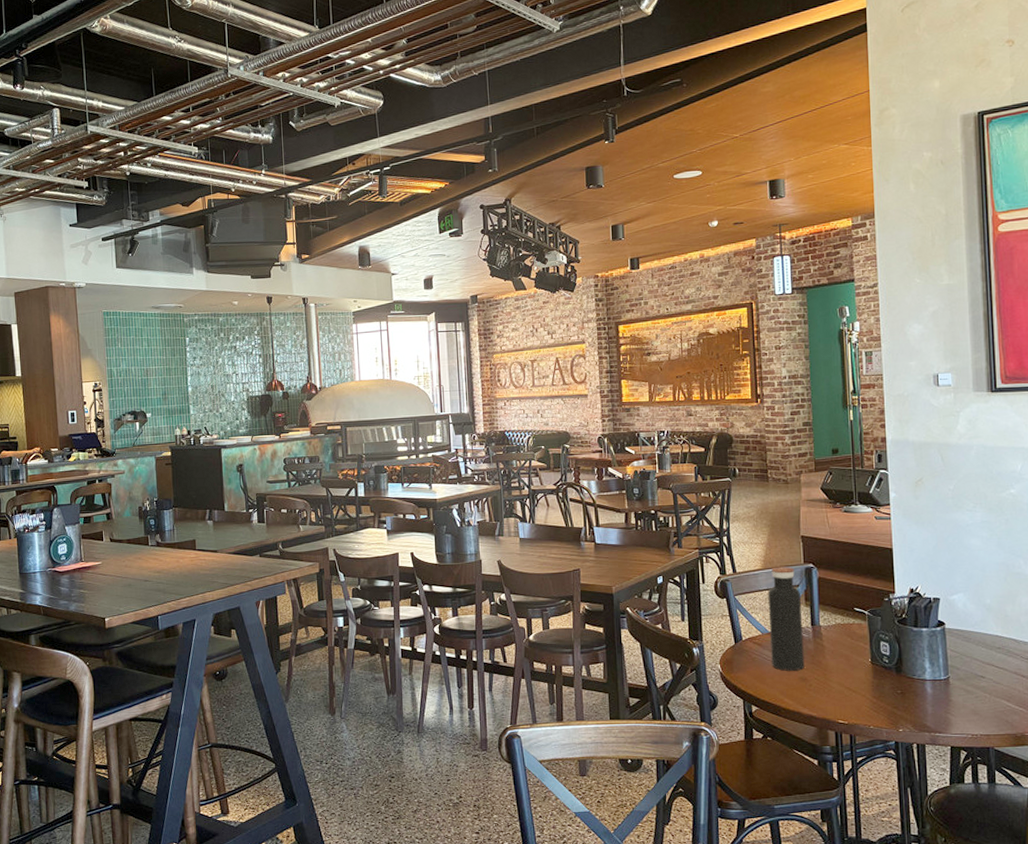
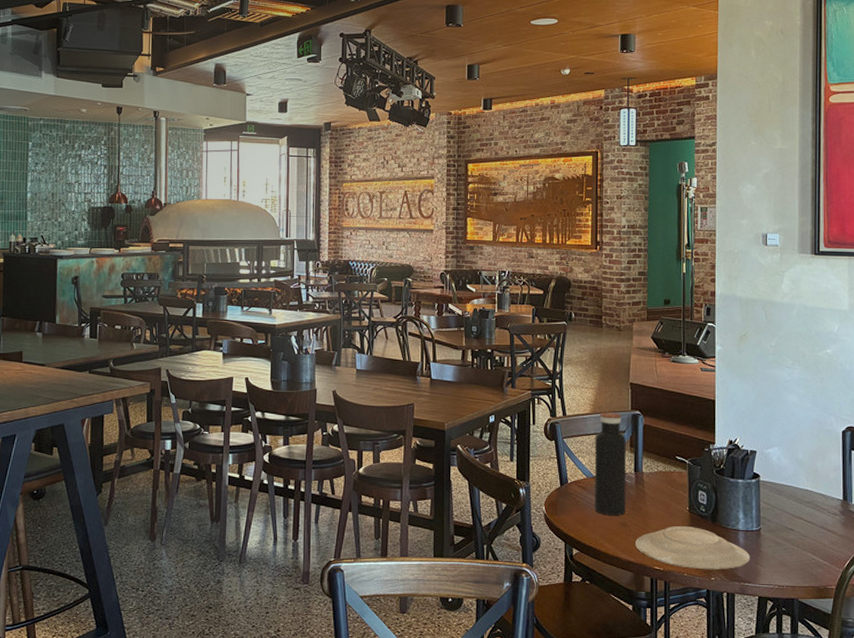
plate: none [817,678,940,721] -> present [635,526,751,569]

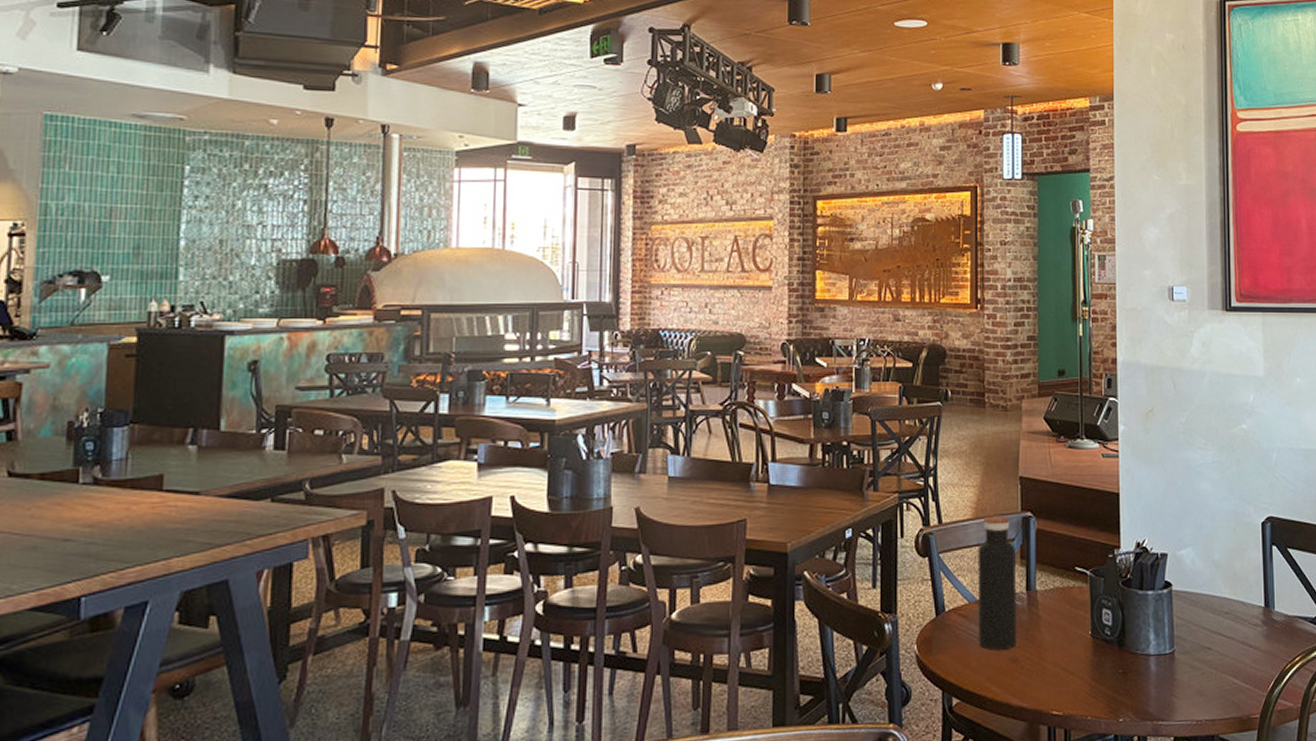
plate: present [635,526,751,569] -> none [1029,655,1164,710]

